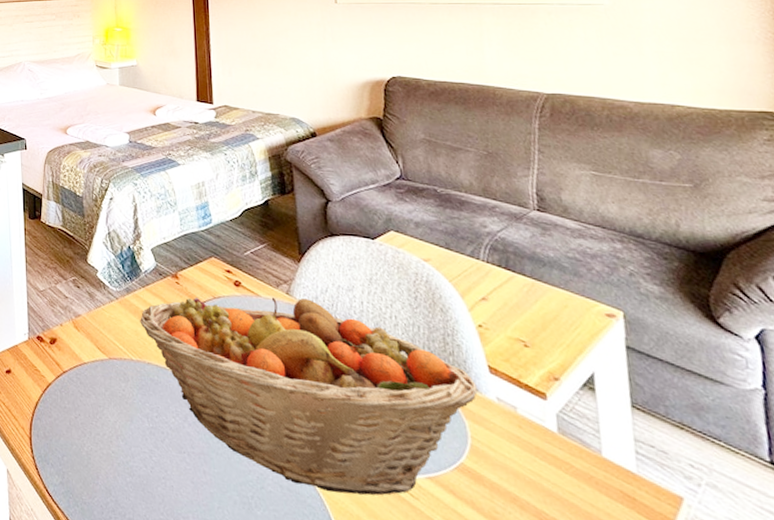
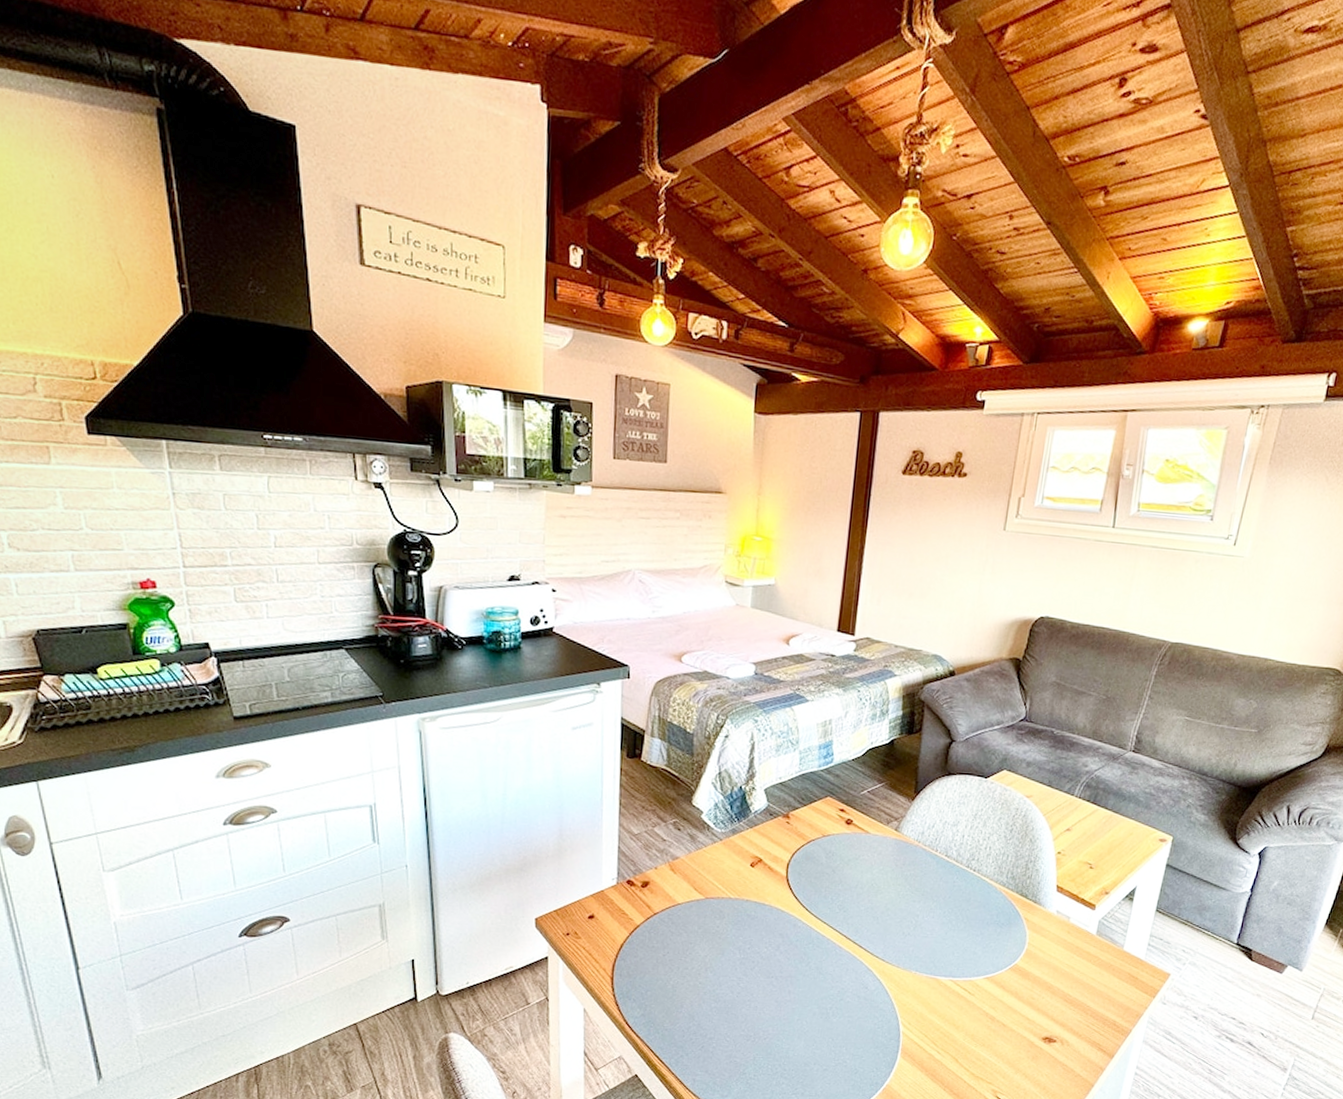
fruit basket: present [140,297,478,495] -> none [743,834,1044,997]

